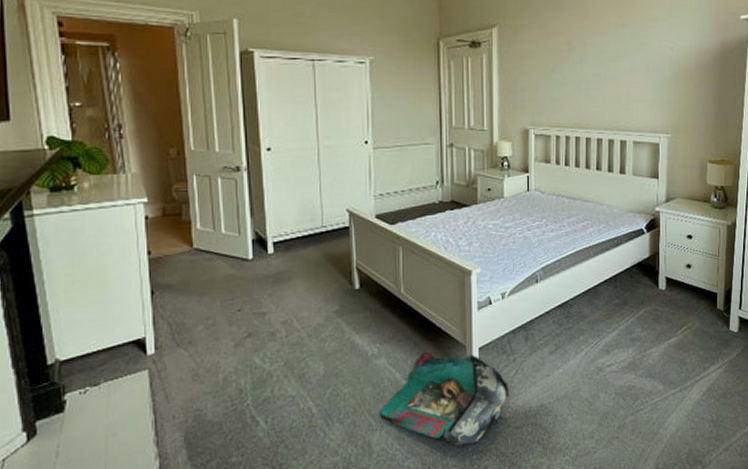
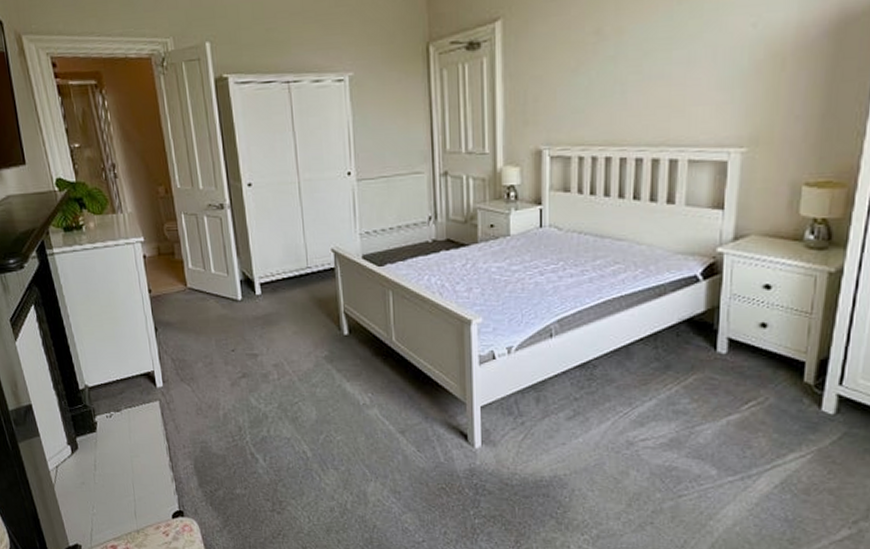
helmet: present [379,351,510,446] -> none [373,405,517,508]

